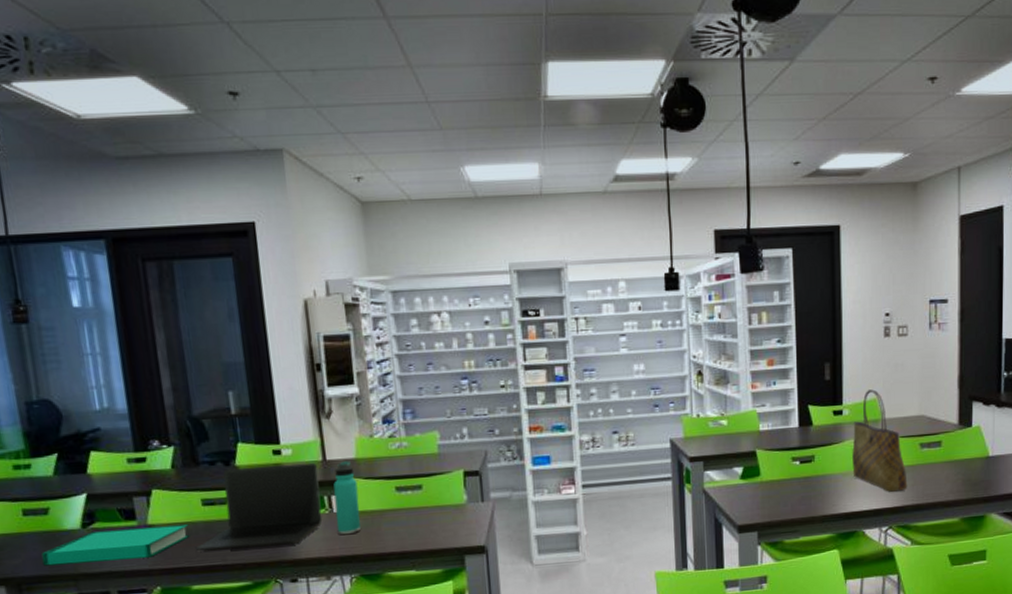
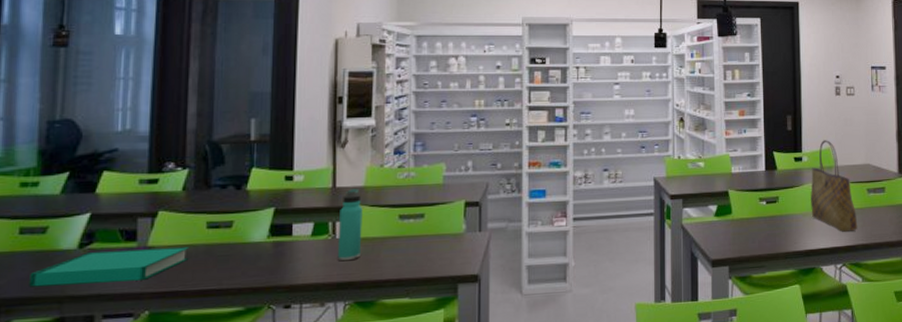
laptop computer: present [196,463,323,551] -> none [193,190,326,275]

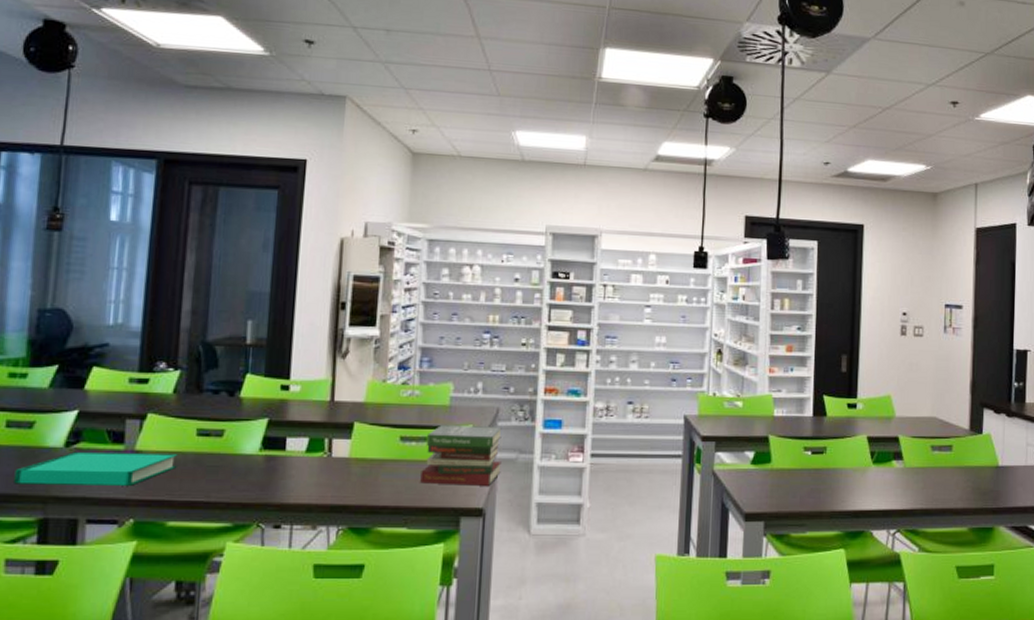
thermos bottle: present [337,188,363,262] -> none [332,404,362,483]
books: none [419,200,493,256] -> present [420,425,502,486]
tote bag: present [810,140,858,232] -> none [863,386,918,493]

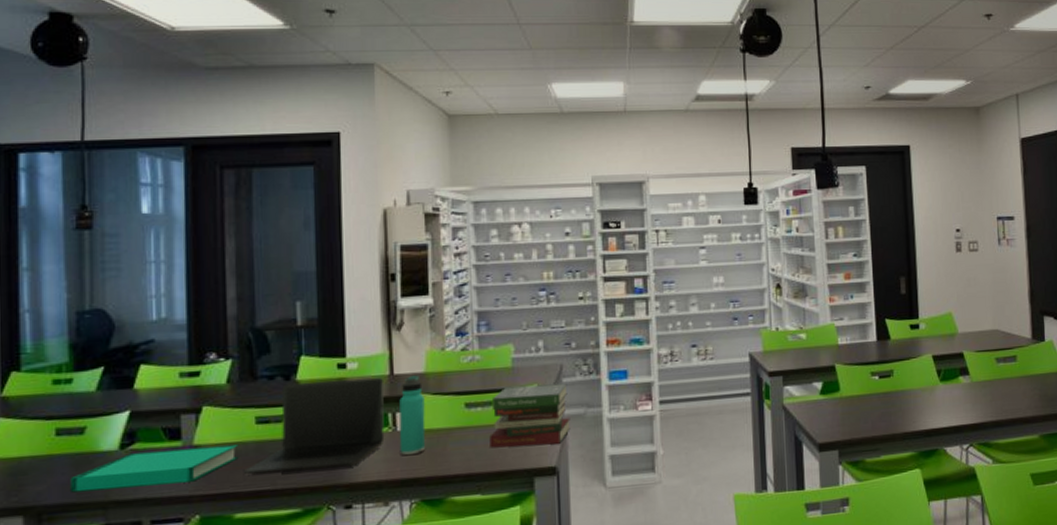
laptop computer: none [181,399,323,486] -> present [244,378,385,475]
thermos bottle: none [332,404,362,483] -> present [399,375,426,456]

